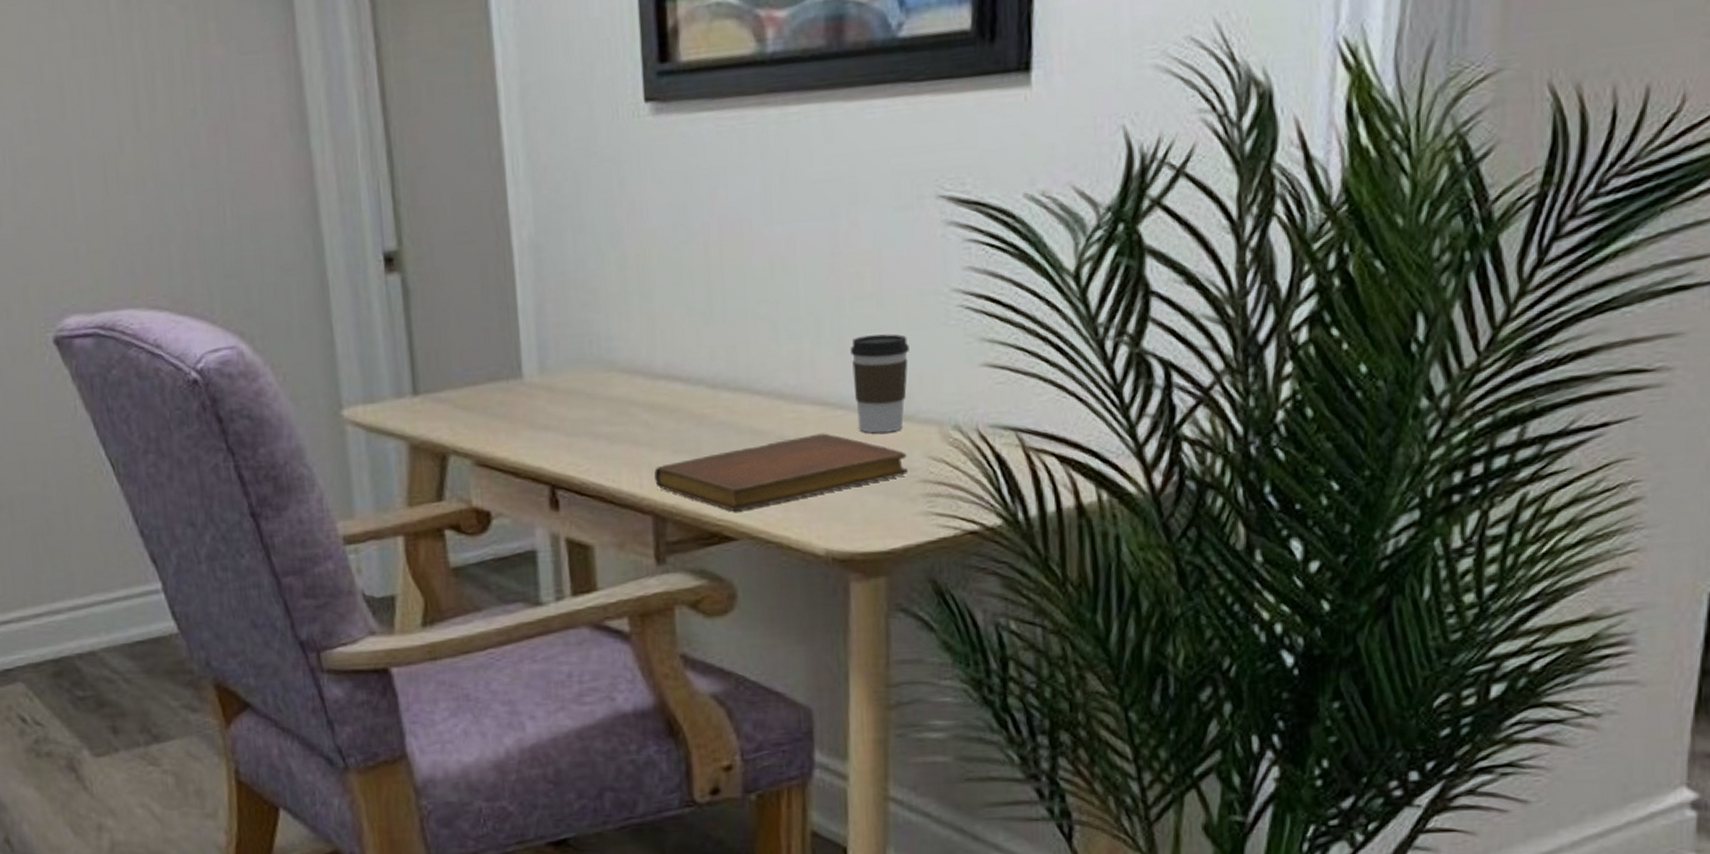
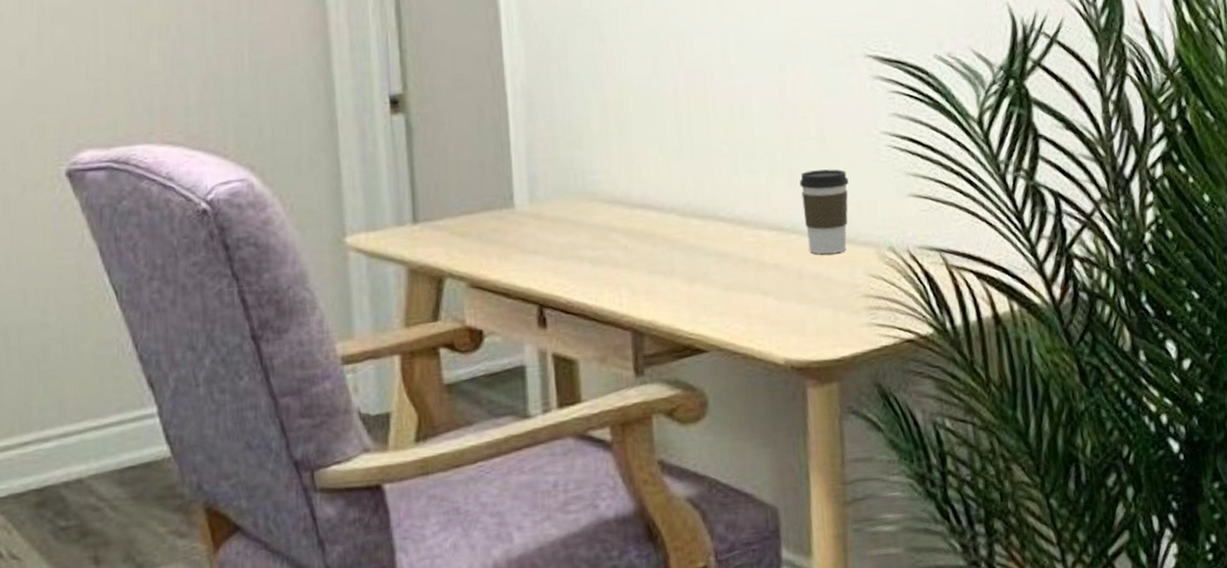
notebook: present [654,433,908,512] -> none [633,254,852,326]

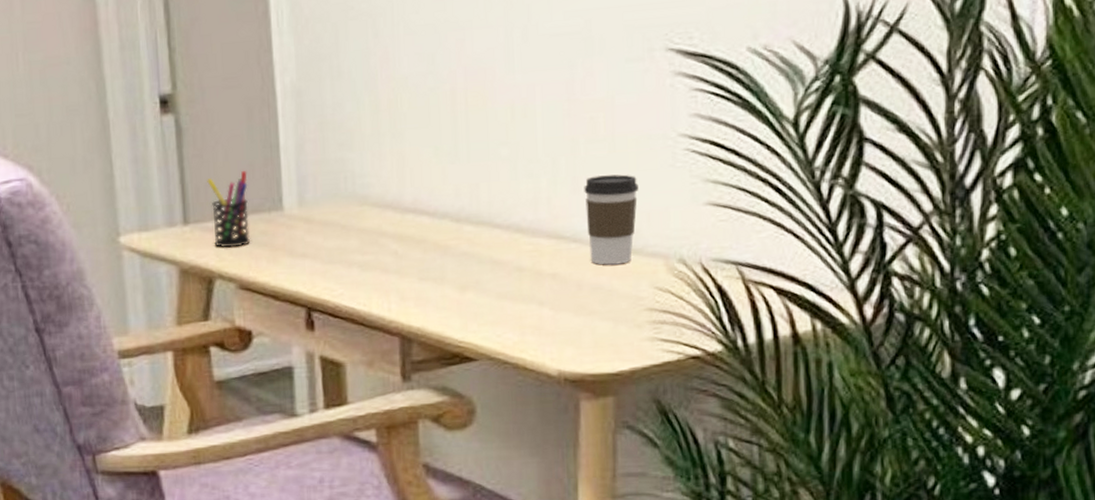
pen holder: none [437,169,481,246] -> present [207,171,250,248]

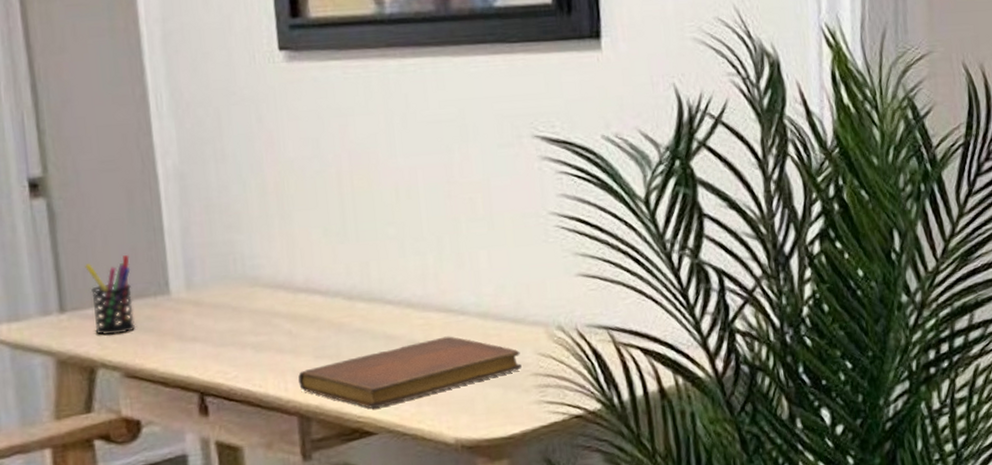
notebook: none [402,264,636,335] -> present [298,336,522,409]
coffee cup: present [584,174,639,265] -> none [468,250,517,335]

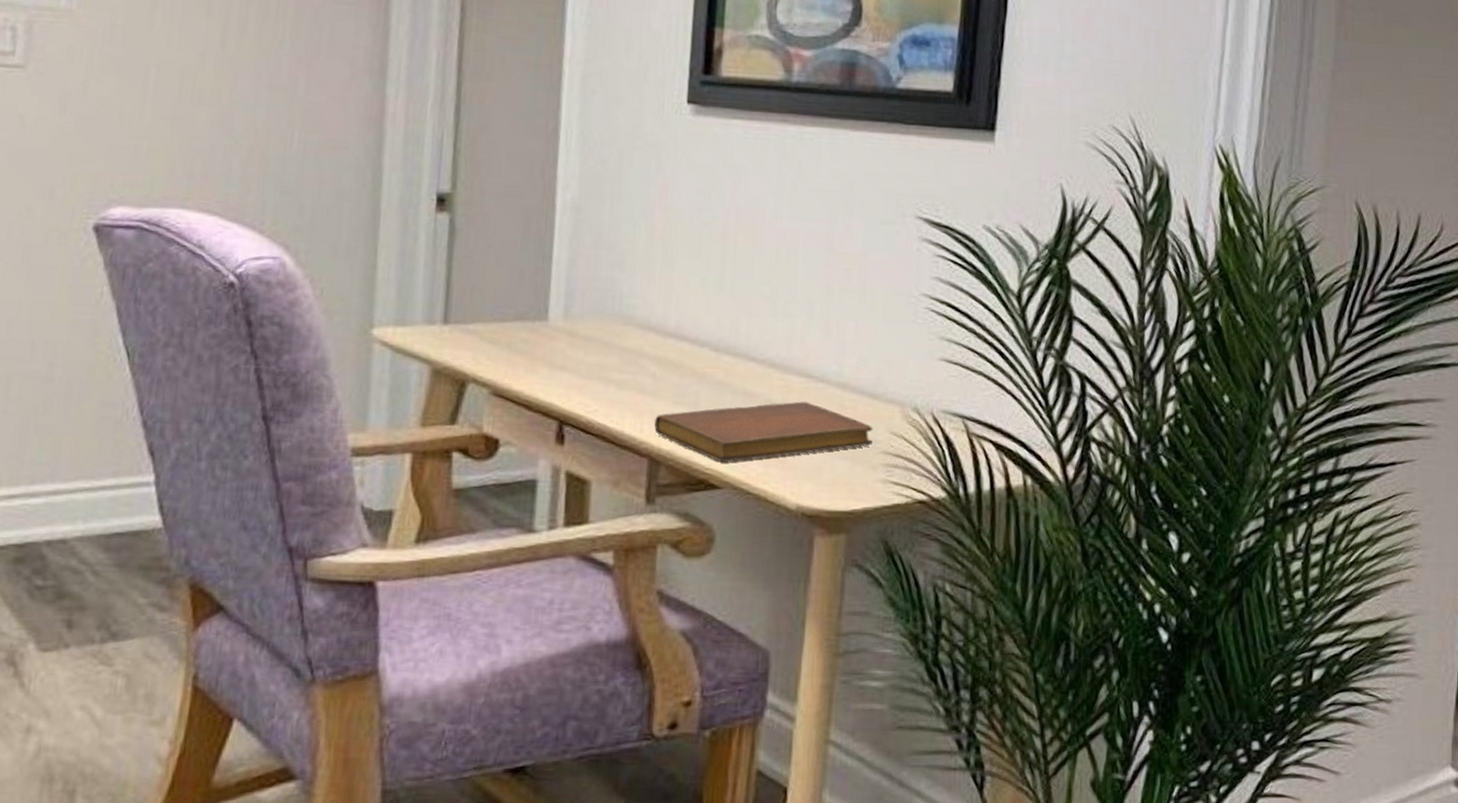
pen holder: present [85,255,135,336] -> none [472,278,517,352]

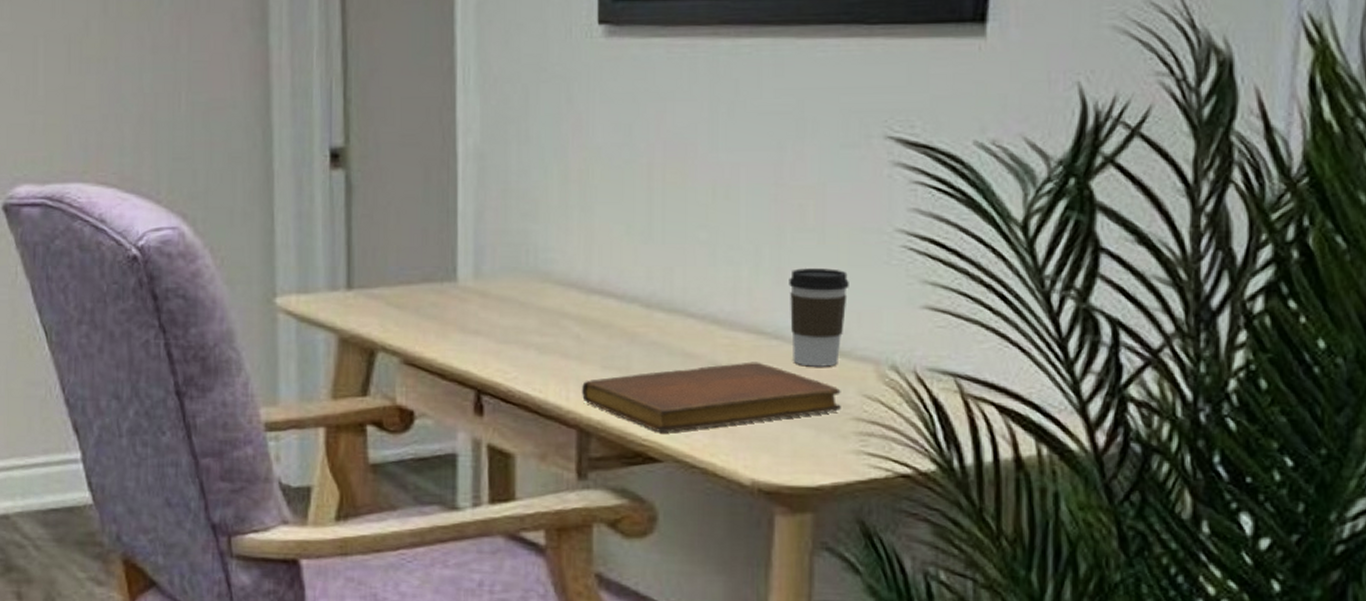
coffee cup: none [834,322,883,407] -> present [789,268,849,367]

